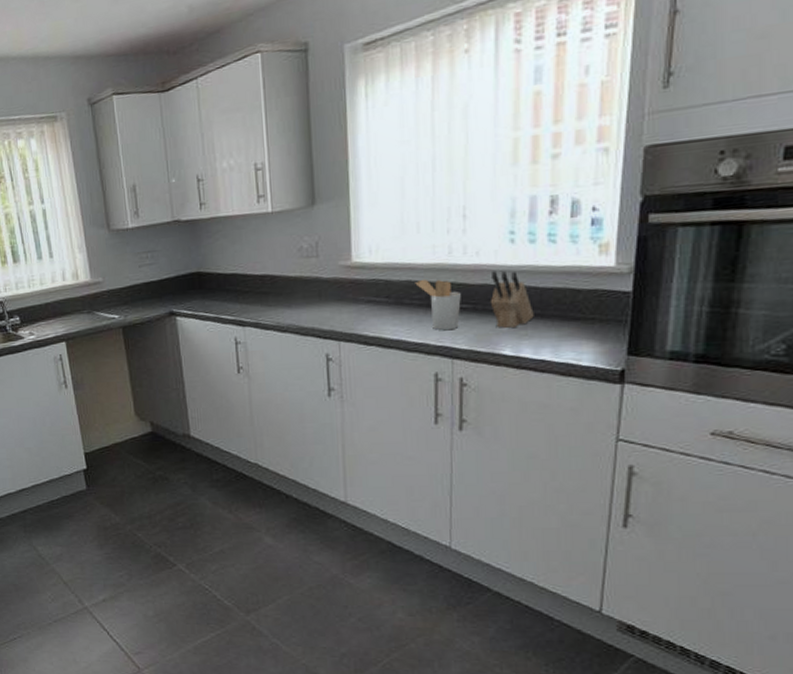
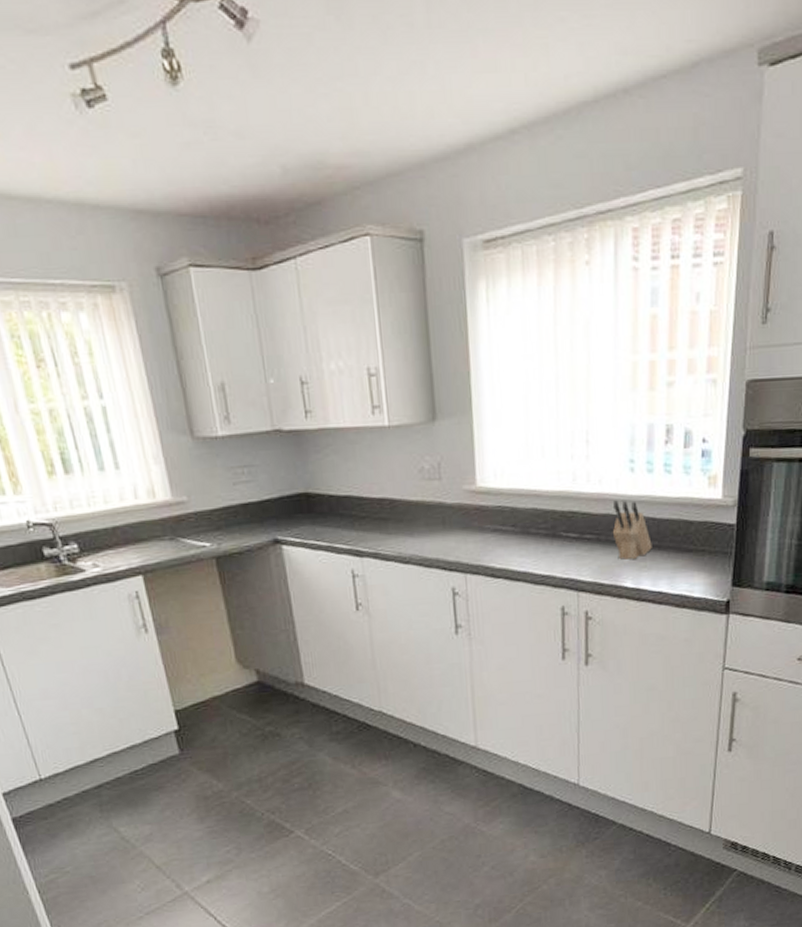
utensil holder: present [415,279,461,331] -> none [541,507,585,562]

